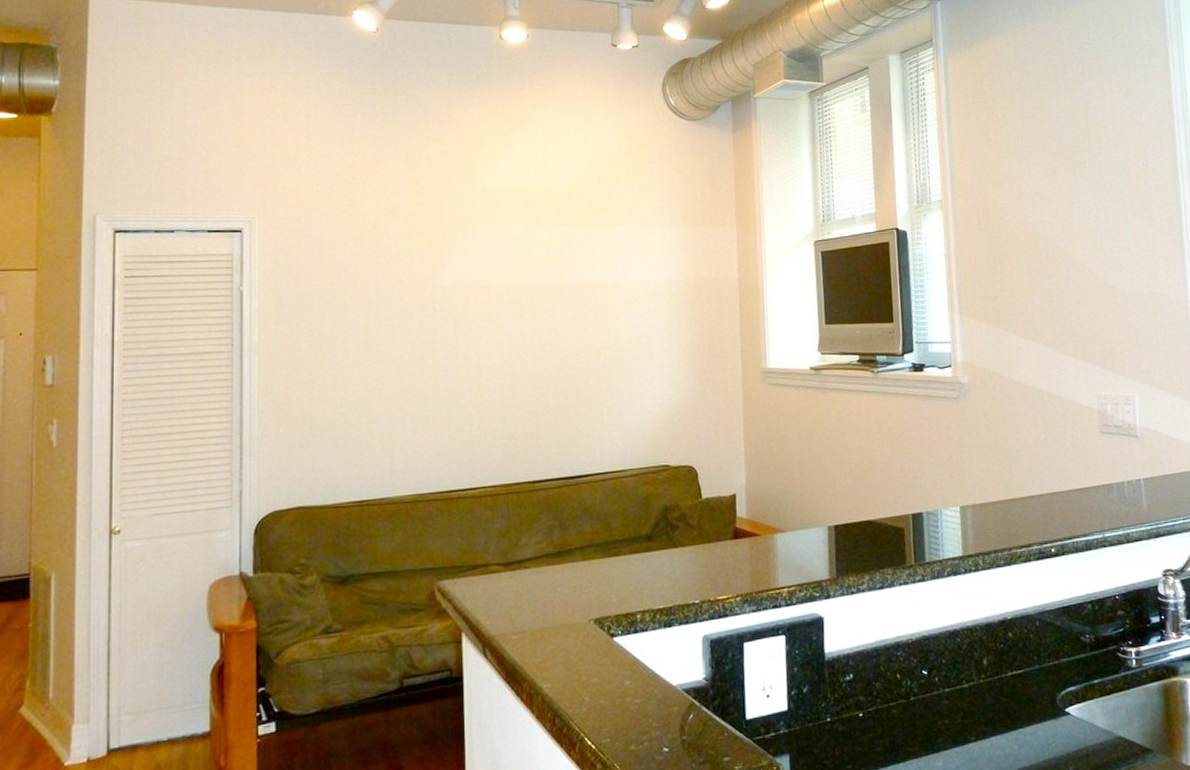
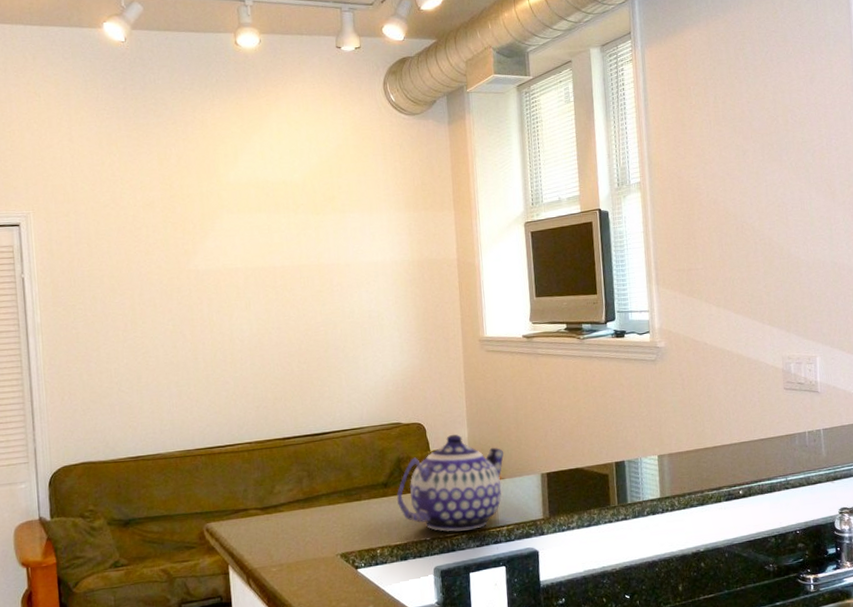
teapot: none [661,479,787,594] -> present [396,434,504,532]

